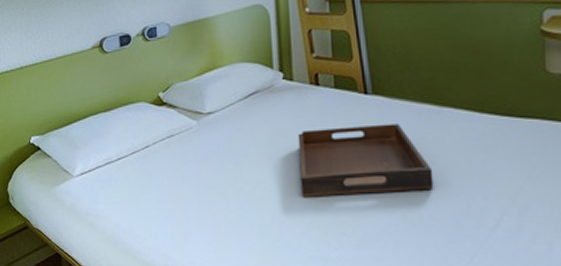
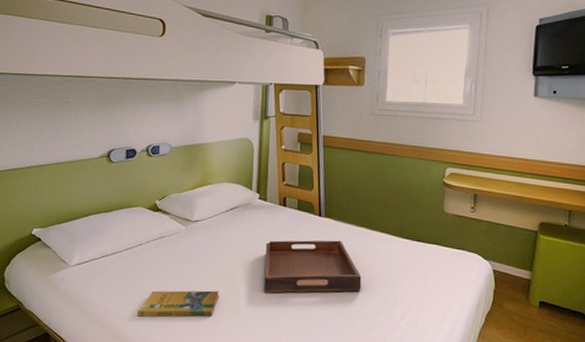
booklet: none [152,197,246,232] -> present [137,290,219,317]

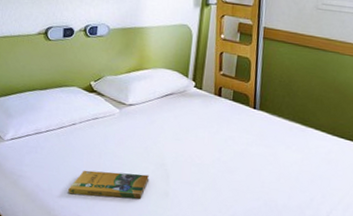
serving tray: present [264,240,362,294] -> none [193,129,292,187]

